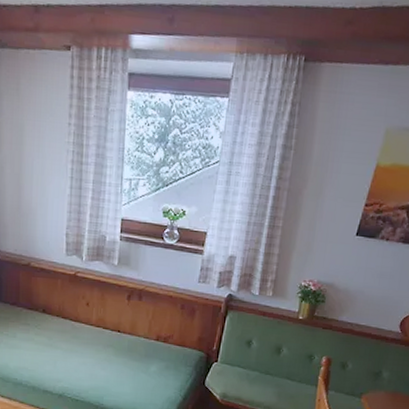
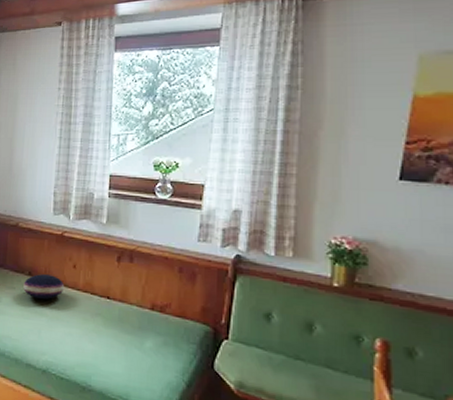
cushion: none [38,311,78,335] -> present [23,274,65,300]

